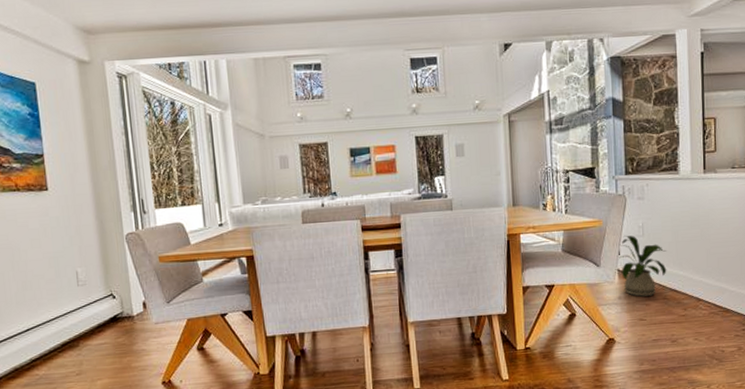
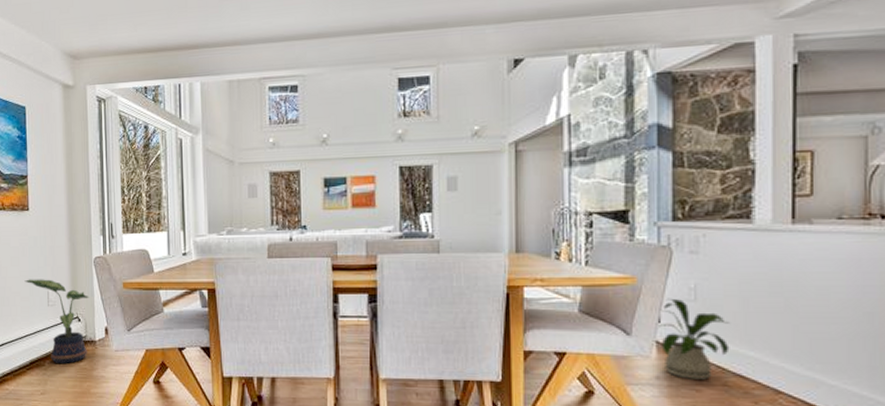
potted plant: none [48,259,125,343] -> present [24,279,90,364]

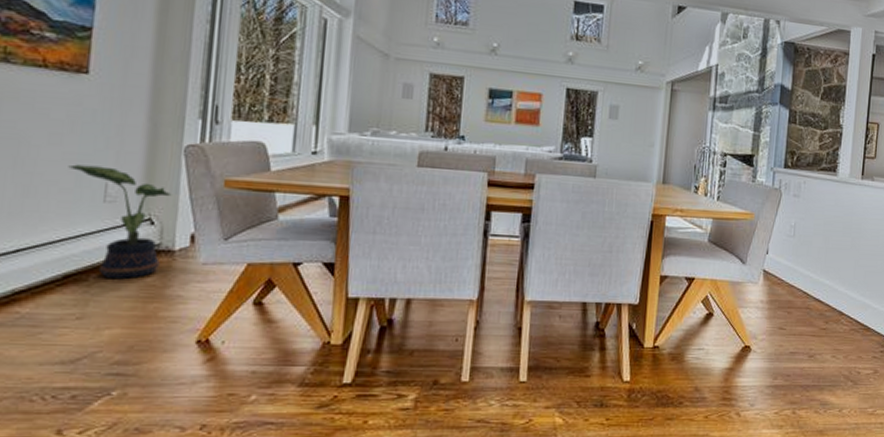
house plant: present [659,298,730,380] -> none [766,233,815,303]

